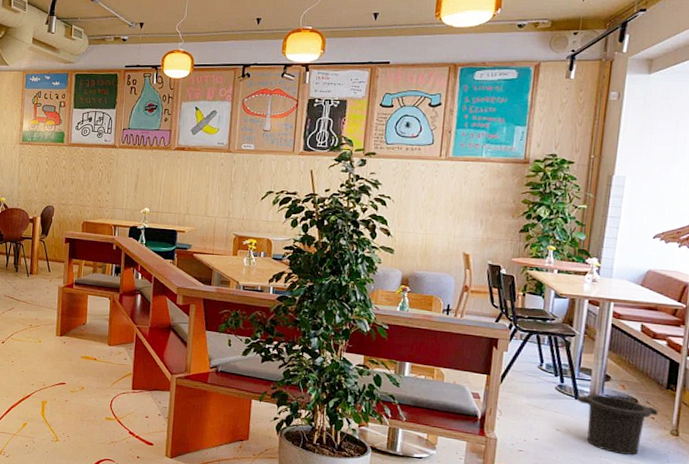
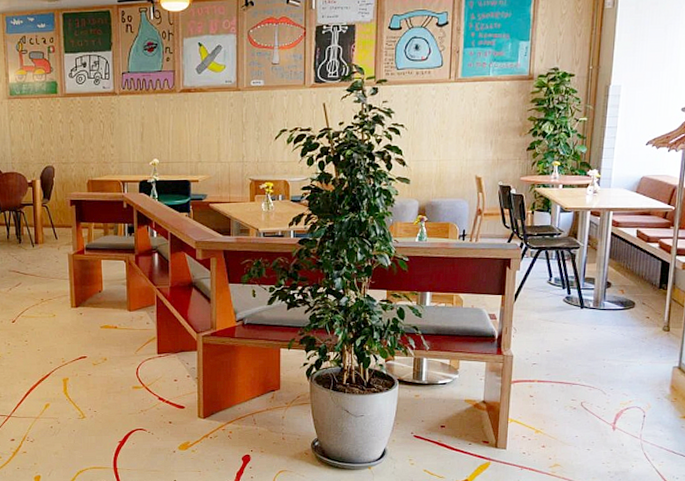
trash can: present [577,394,658,455] -> none [583,301,652,355]

